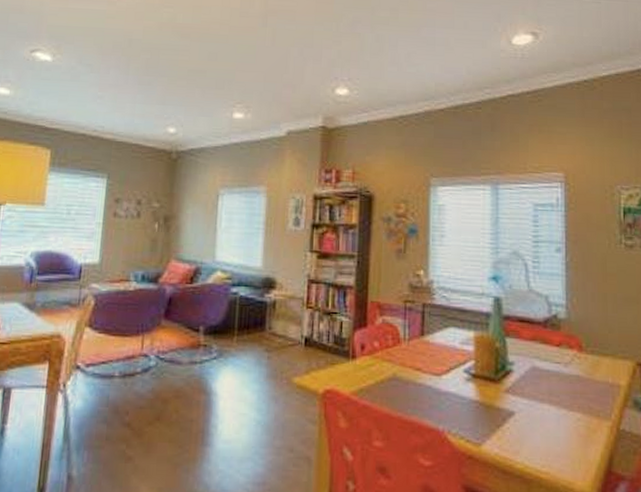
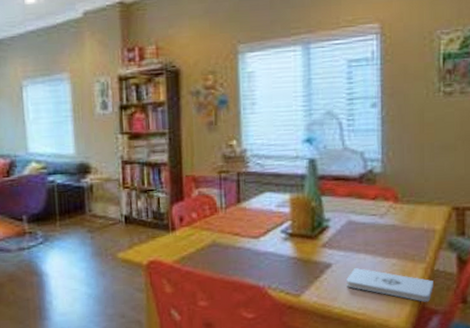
notepad: none [530,418,620,466] -> present [346,267,433,302]

